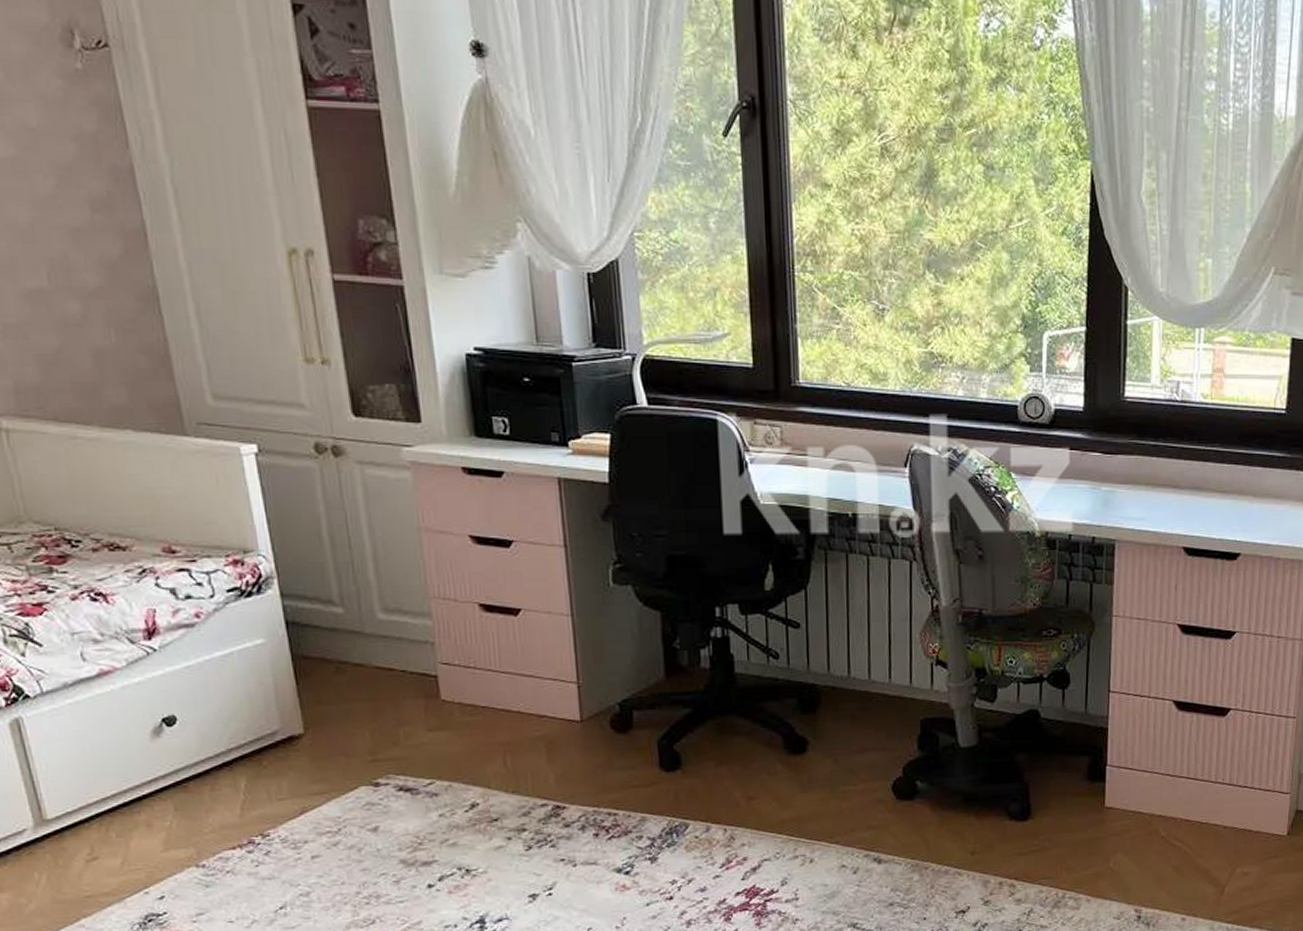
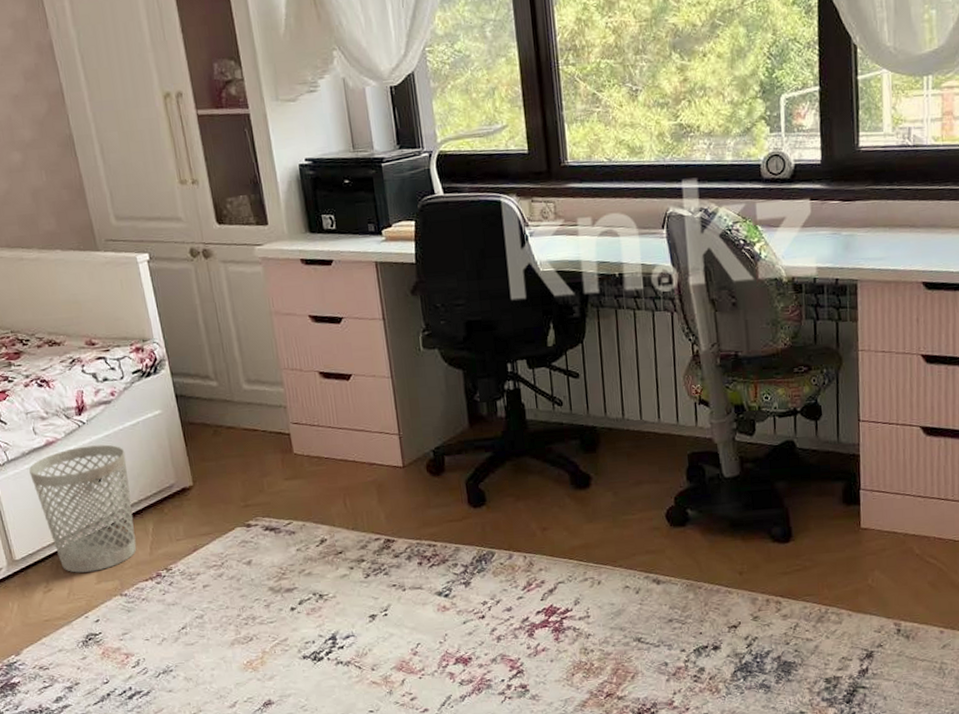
wastebasket: none [72,678,222,837] -> present [29,444,137,573]

